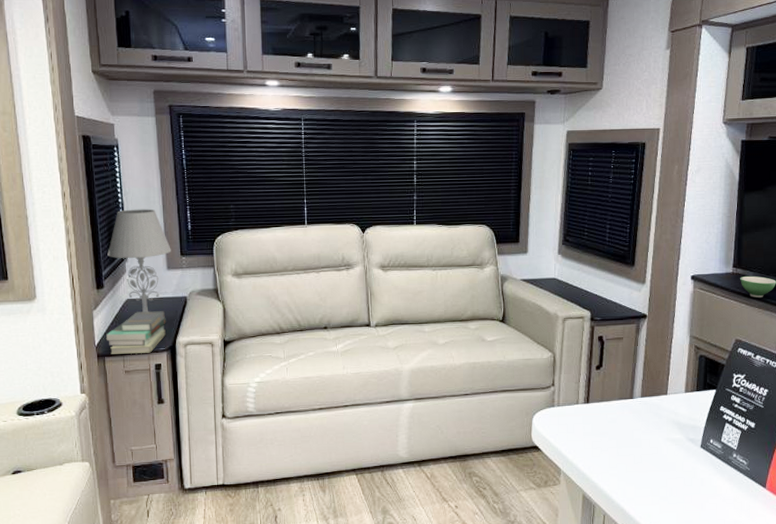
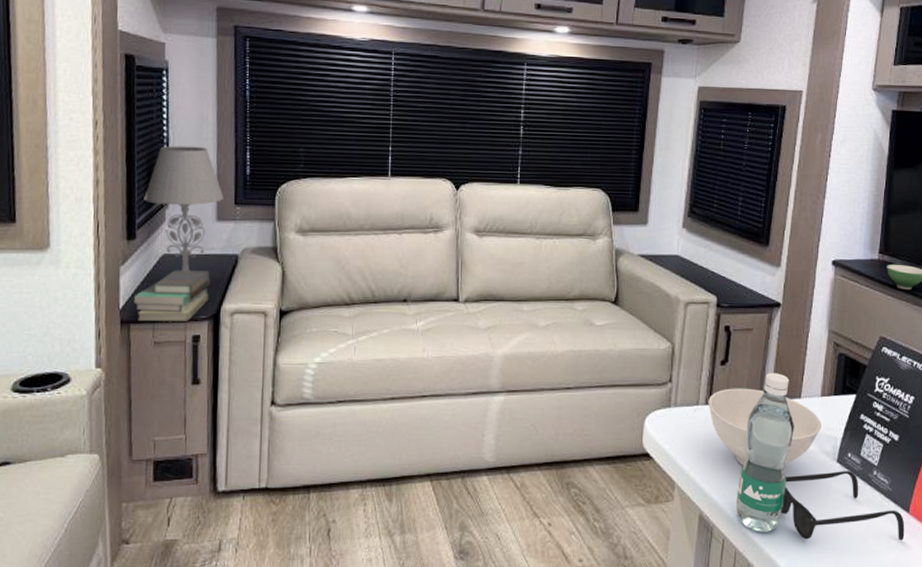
bowl: none [587,388,686,453] -> present [708,388,821,466]
bottle: none [613,374,662,508] -> present [735,373,794,532]
sunglasses: none [653,454,762,514] -> present [781,471,905,540]

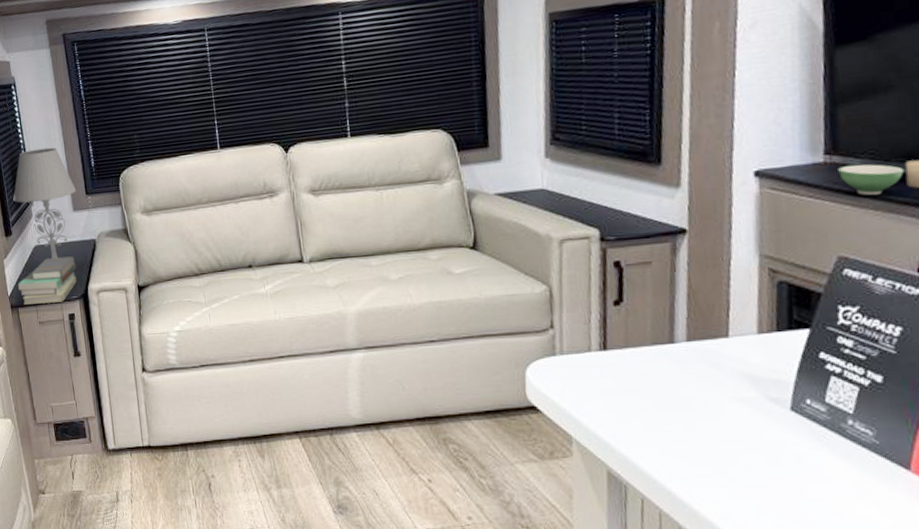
bowl: present [708,388,821,466] -> none [603,329,763,417]
bottle: present [735,373,794,532] -> none [653,310,724,492]
sunglasses: present [781,471,905,540] -> none [716,420,907,504]

